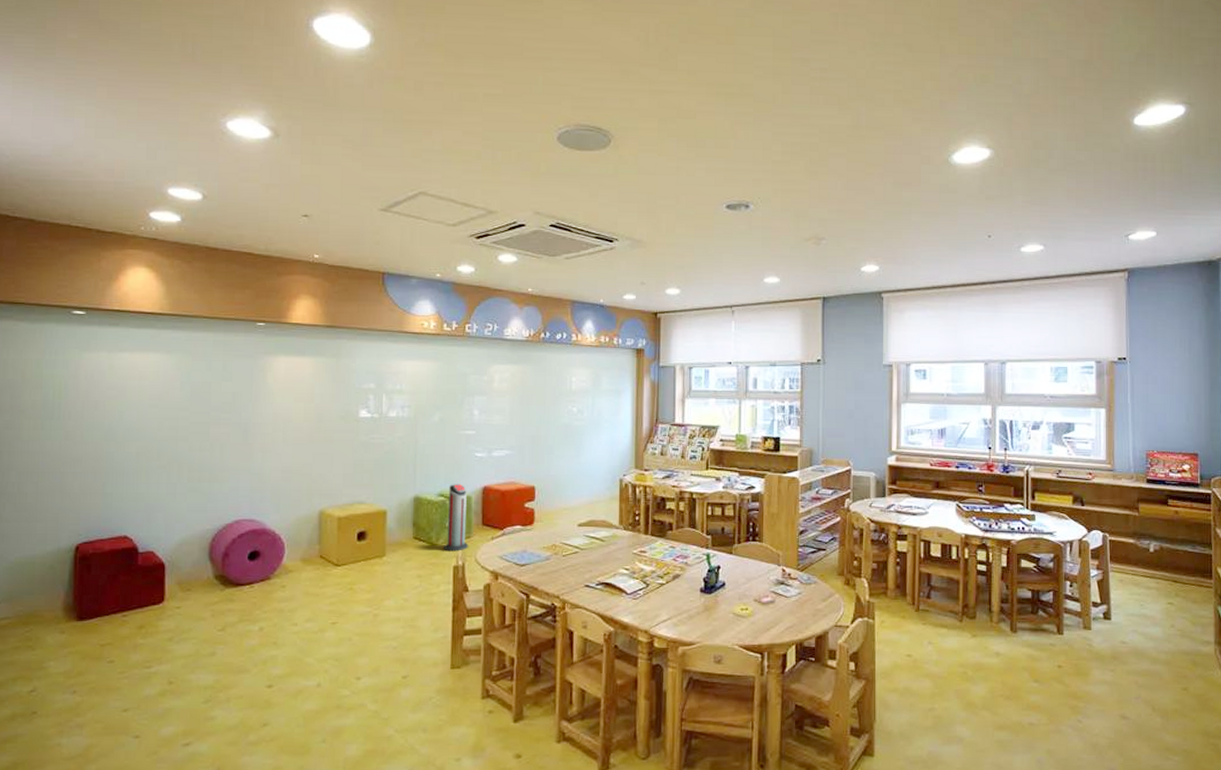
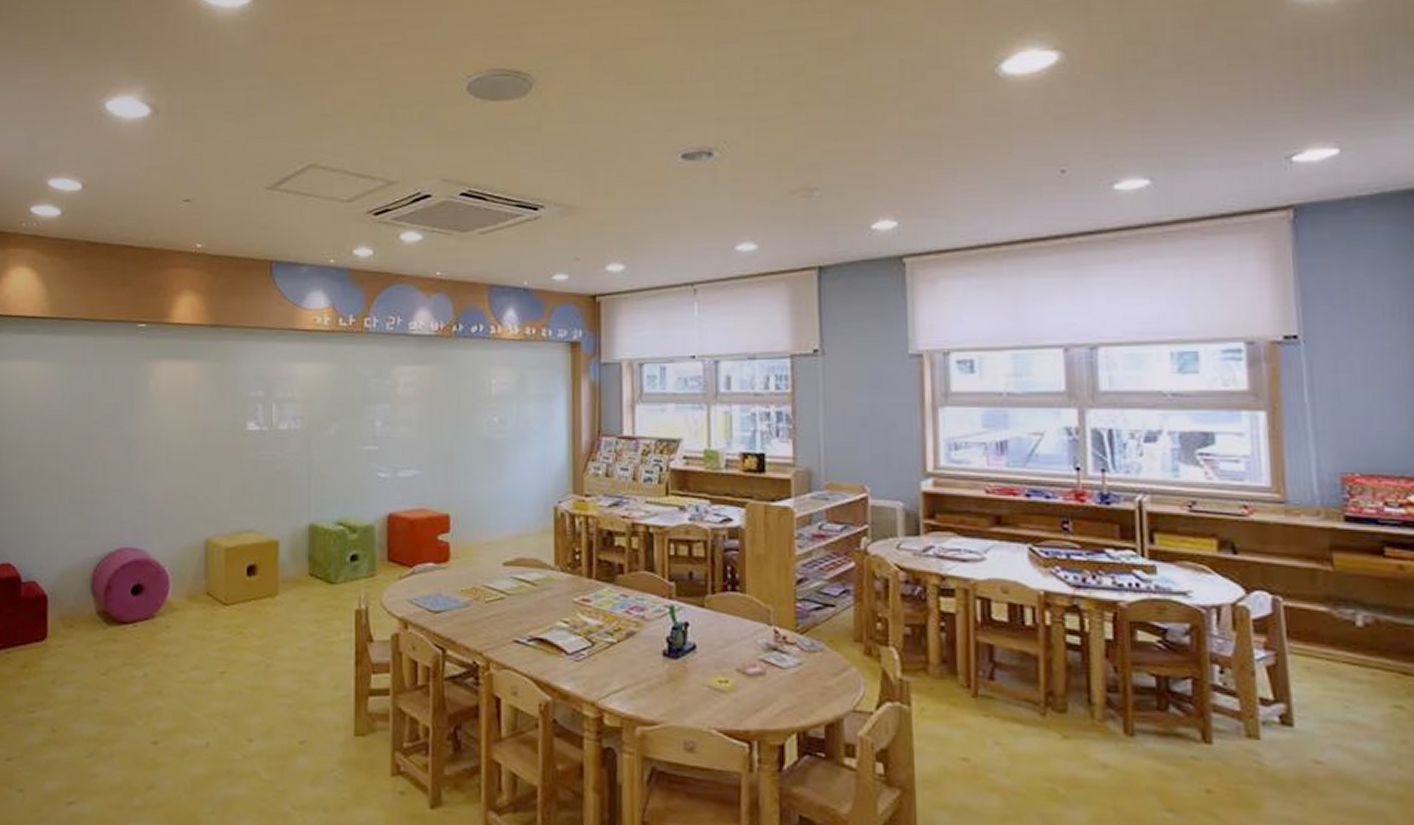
air purifier: present [443,484,468,551] -> none [343,510,372,592]

